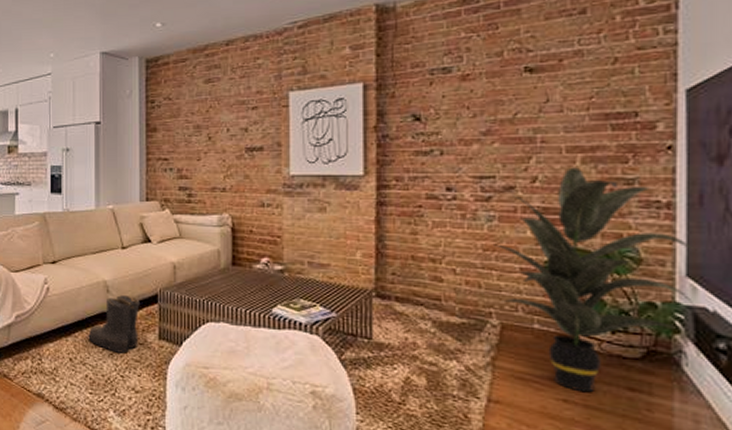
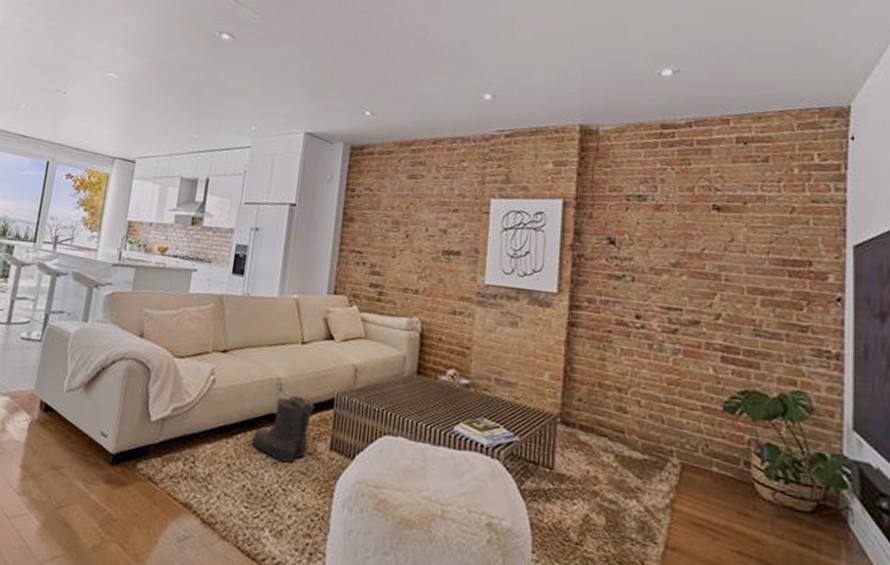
indoor plant: present [492,167,697,393] -> none [676,308,863,546]

